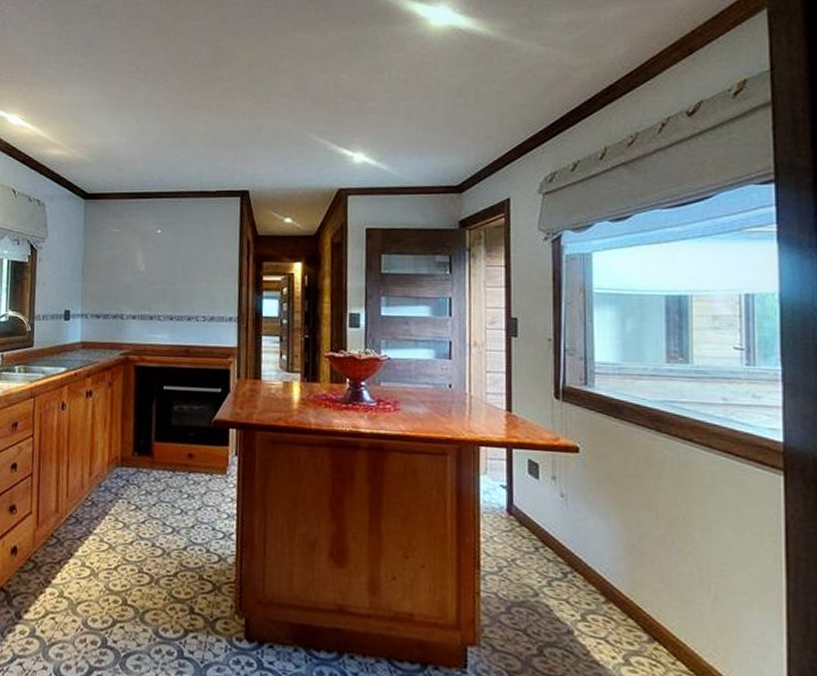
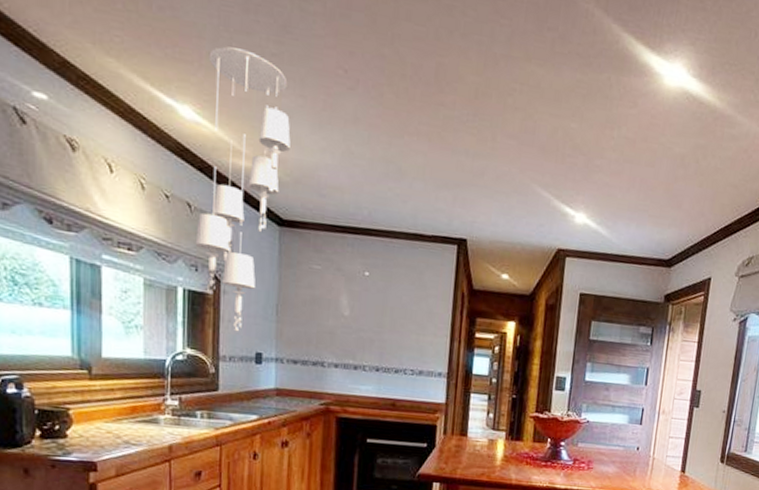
ceiling light fixture: none [18,66,94,293] -> present [195,46,291,332]

